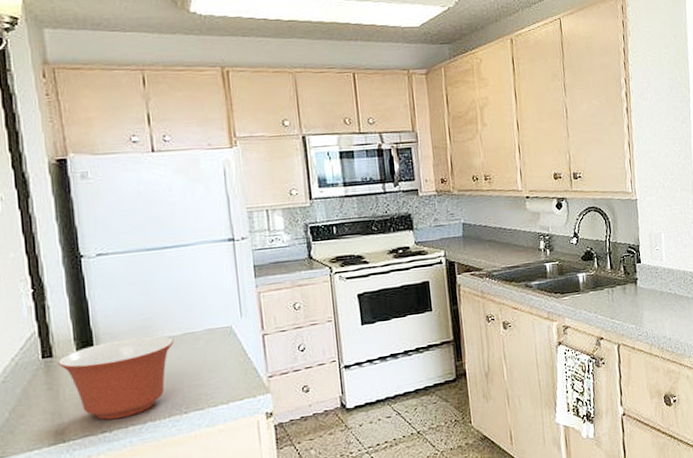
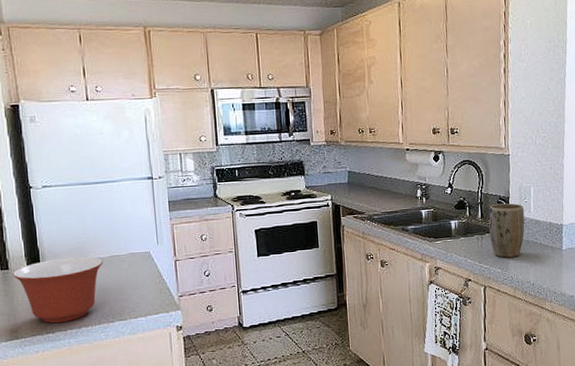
plant pot: none [618,251,658,312] -> present [489,203,525,258]

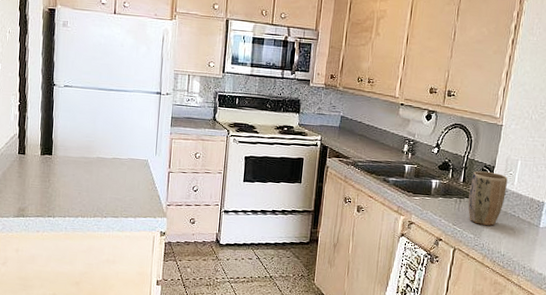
mixing bowl: present [12,256,103,323] -> none [27,152,106,210]

